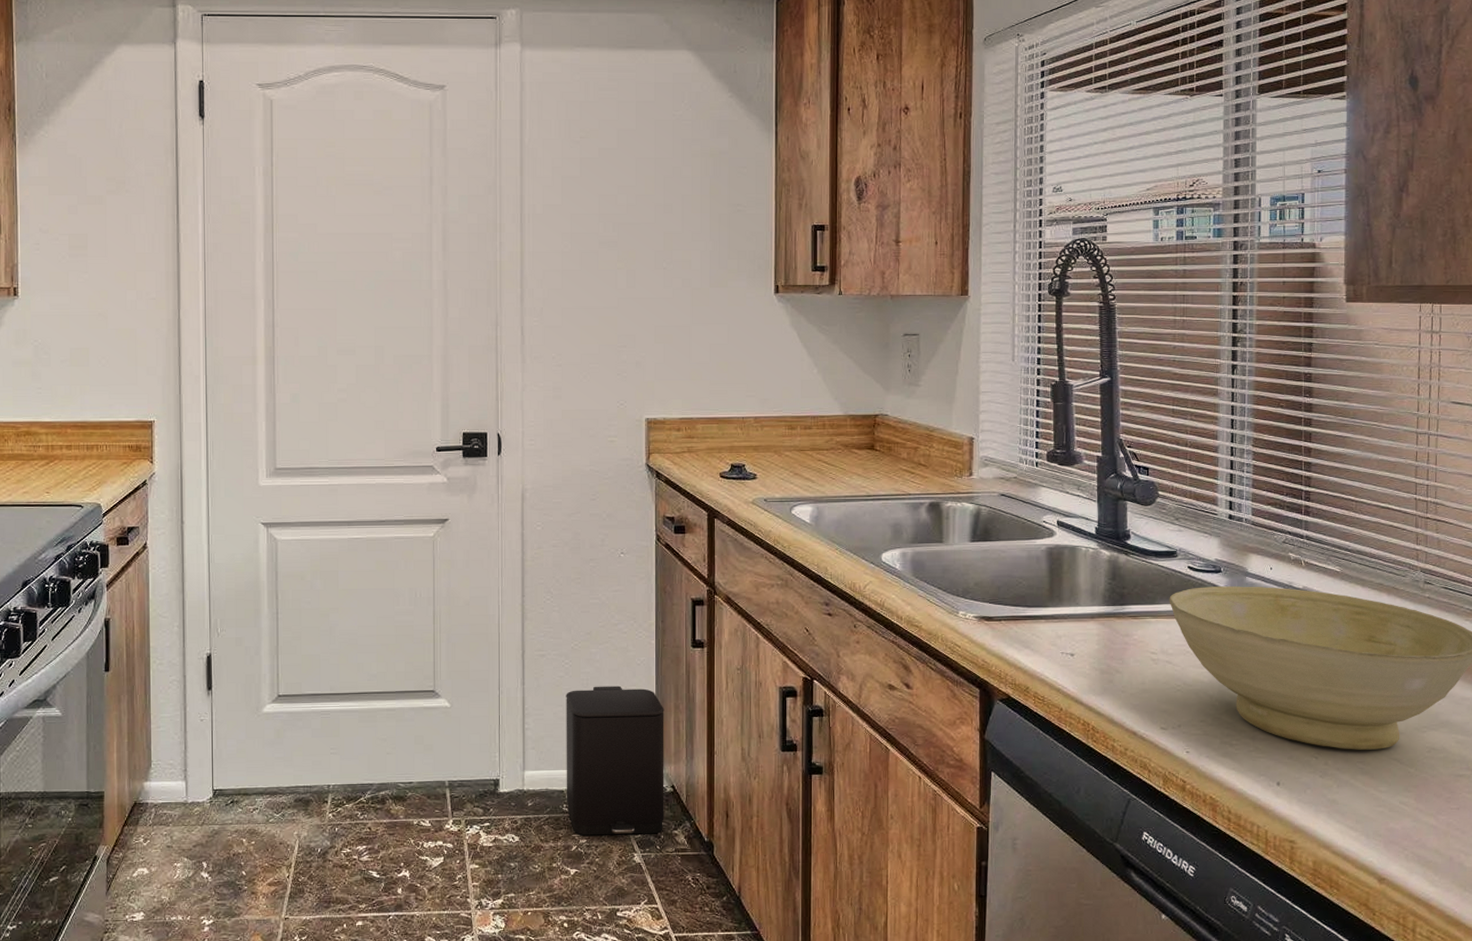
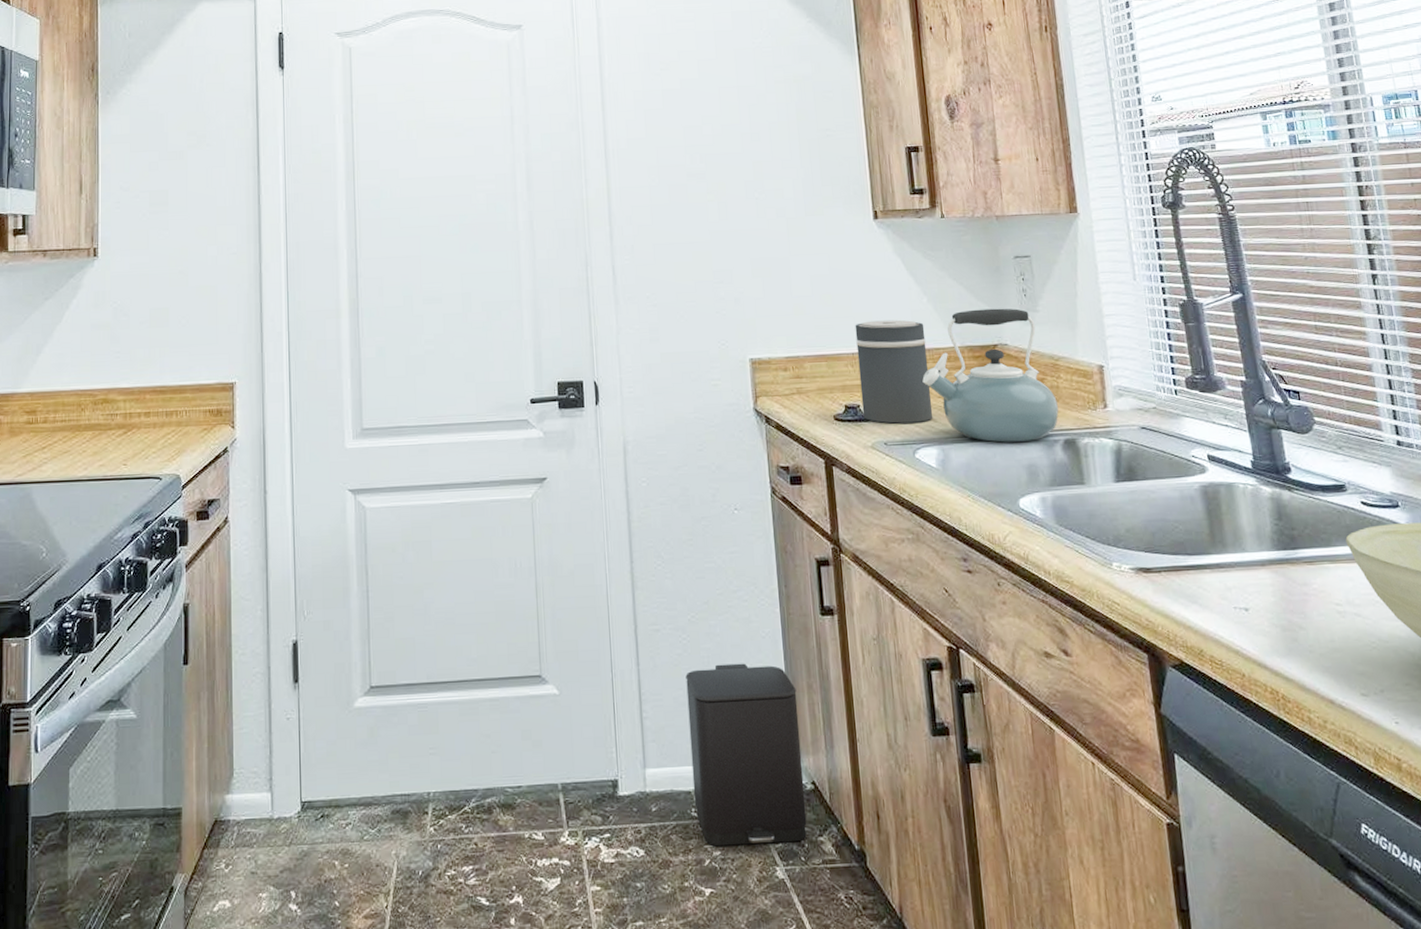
cylinder: none [747,388,812,482] -> present [855,319,933,424]
kettle: none [805,381,928,503] -> present [922,308,1059,443]

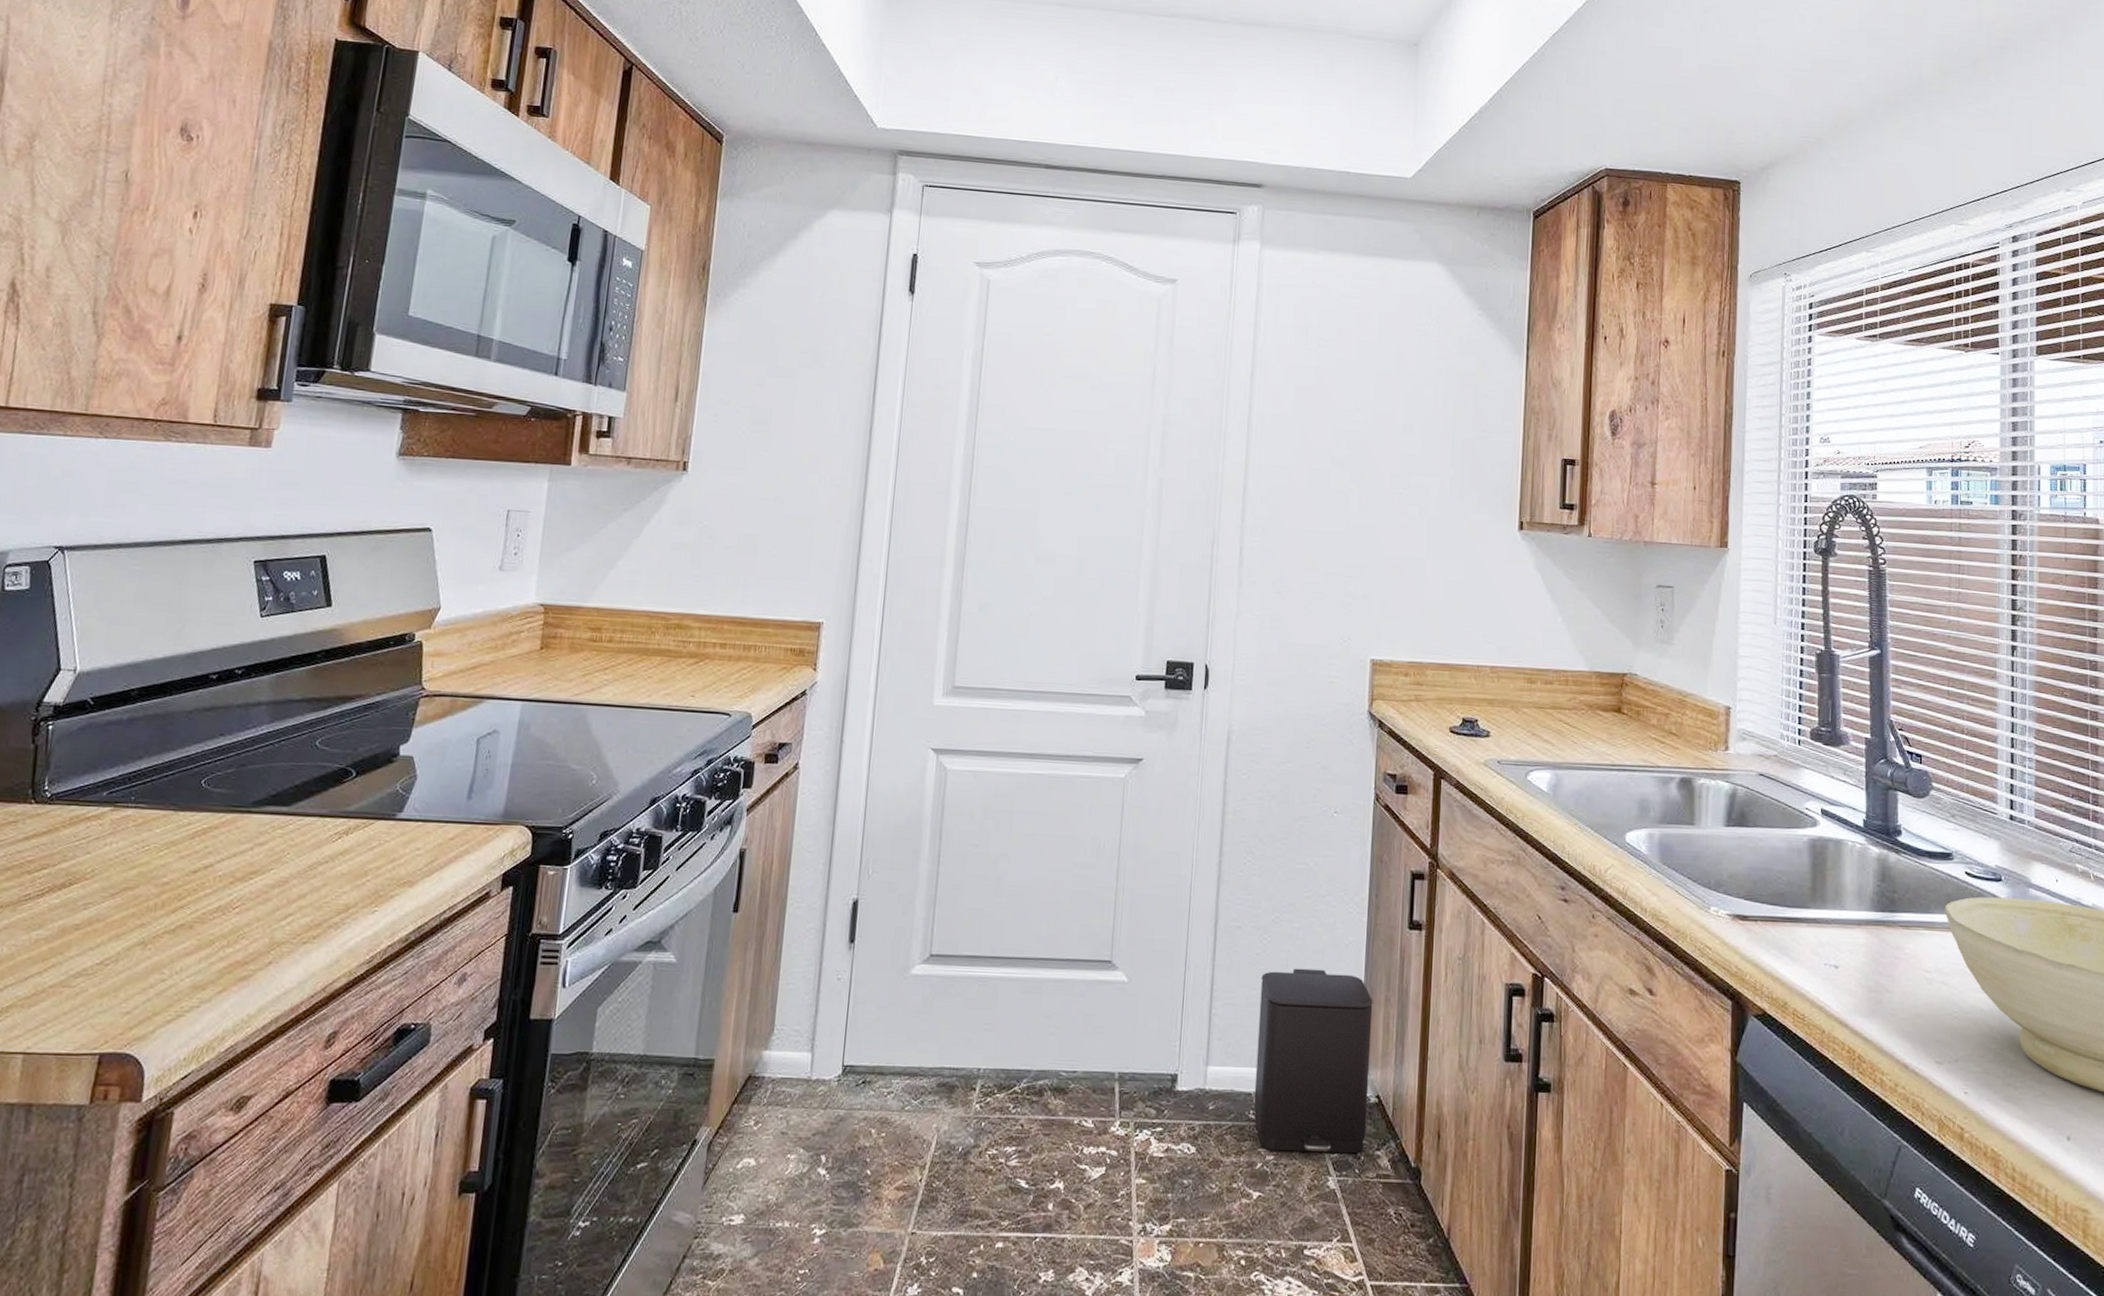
cylinder: present [855,319,933,424] -> none [1479,634,1555,744]
kettle: present [922,308,1059,443] -> none [1545,635,1680,776]

